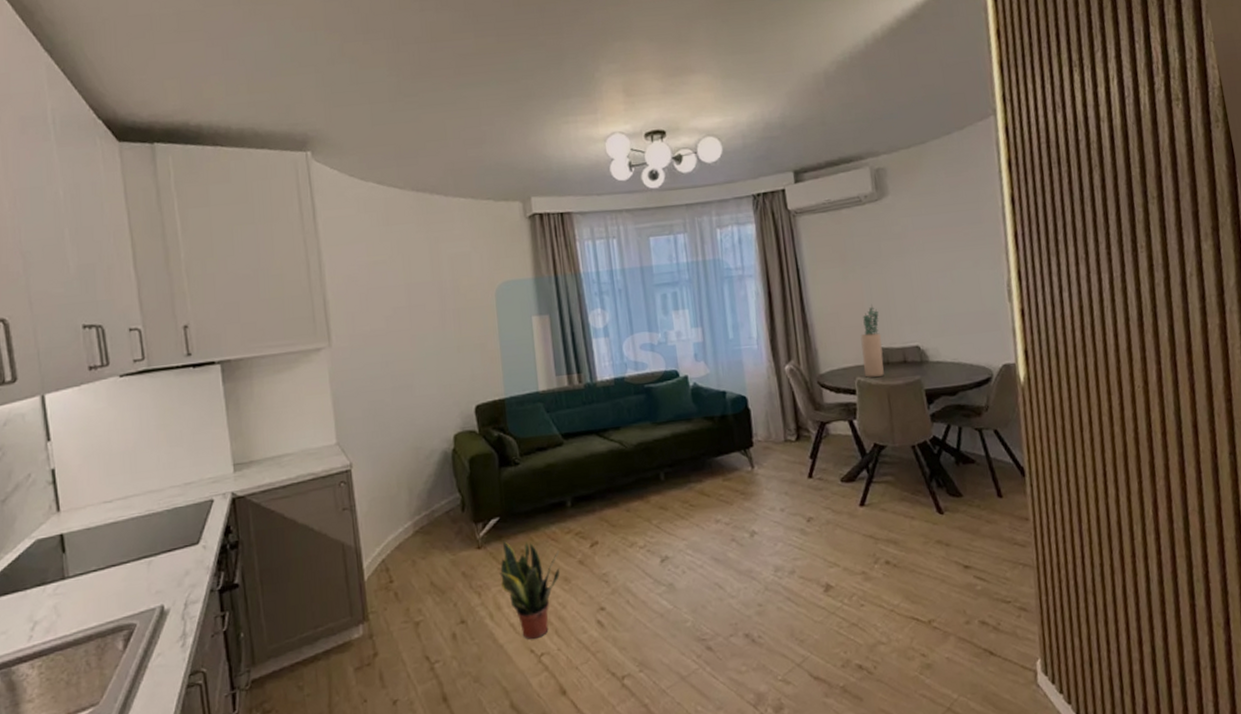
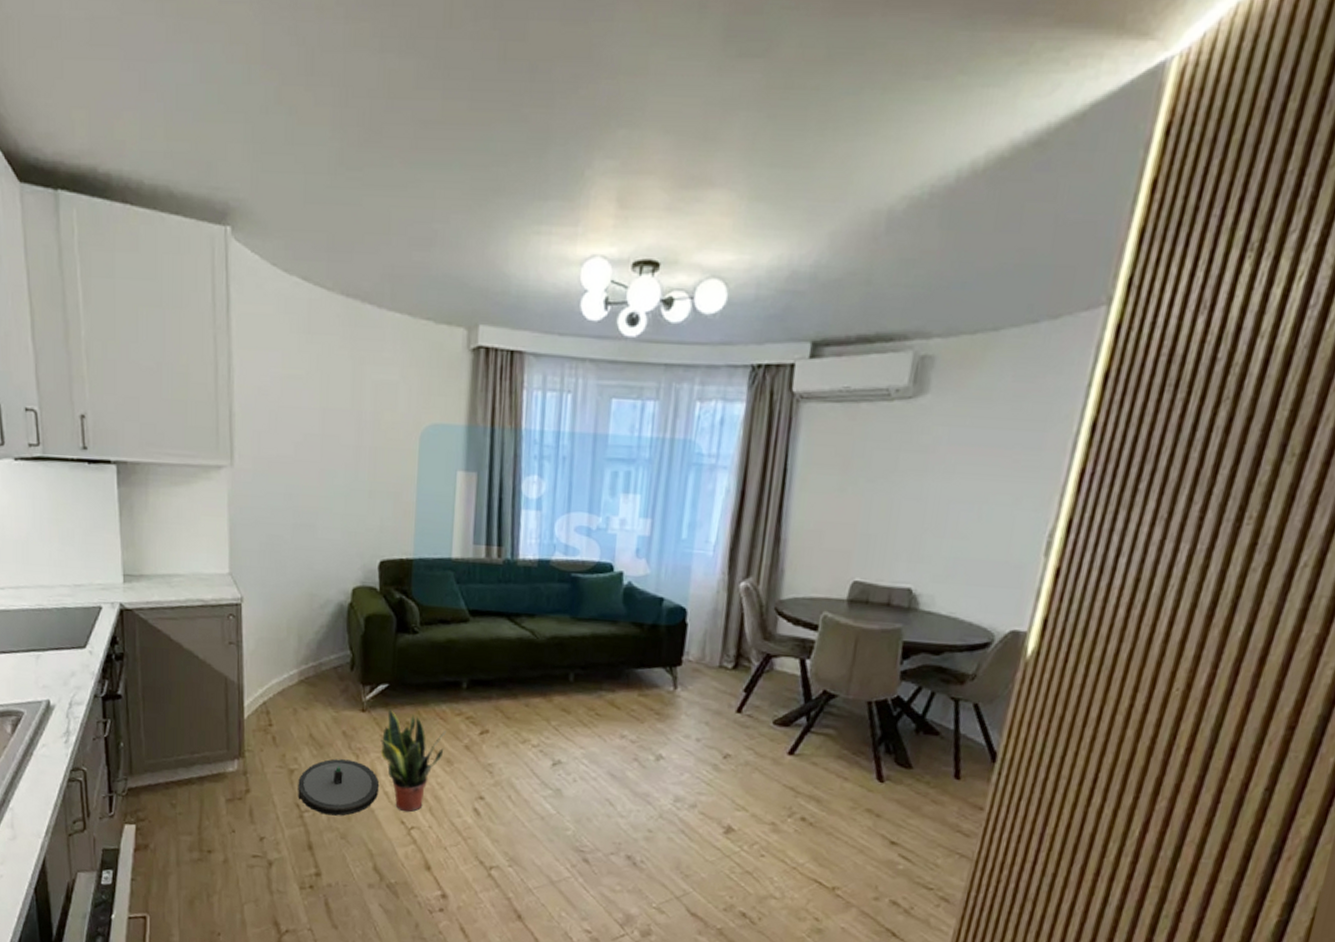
robot vacuum: none [425,599,505,662] -> present [298,759,380,816]
vase: present [860,305,884,378] -> none [833,529,872,617]

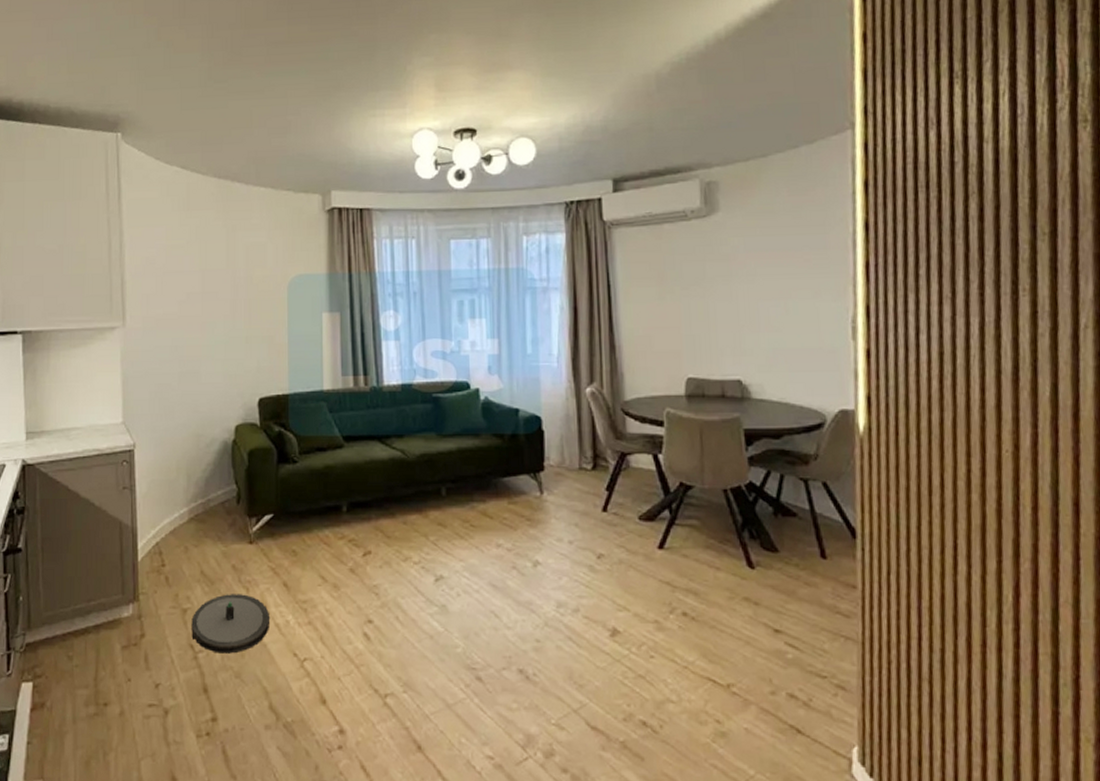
potted plant: present [380,708,447,812] -> none [269,538,331,642]

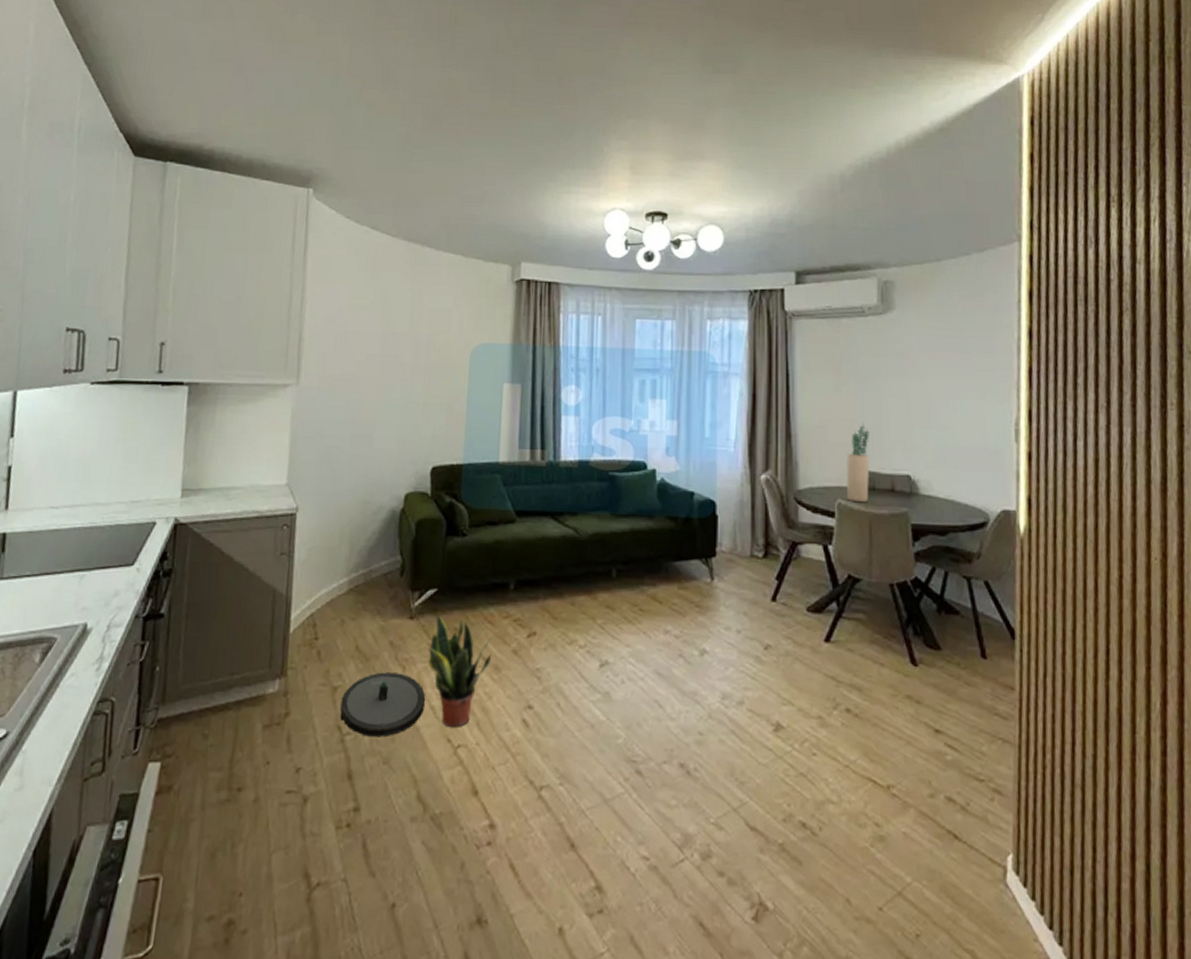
potted plant: none [269,538,331,642] -> present [427,614,495,727]
vase: none [674,330,699,411] -> present [846,423,870,503]

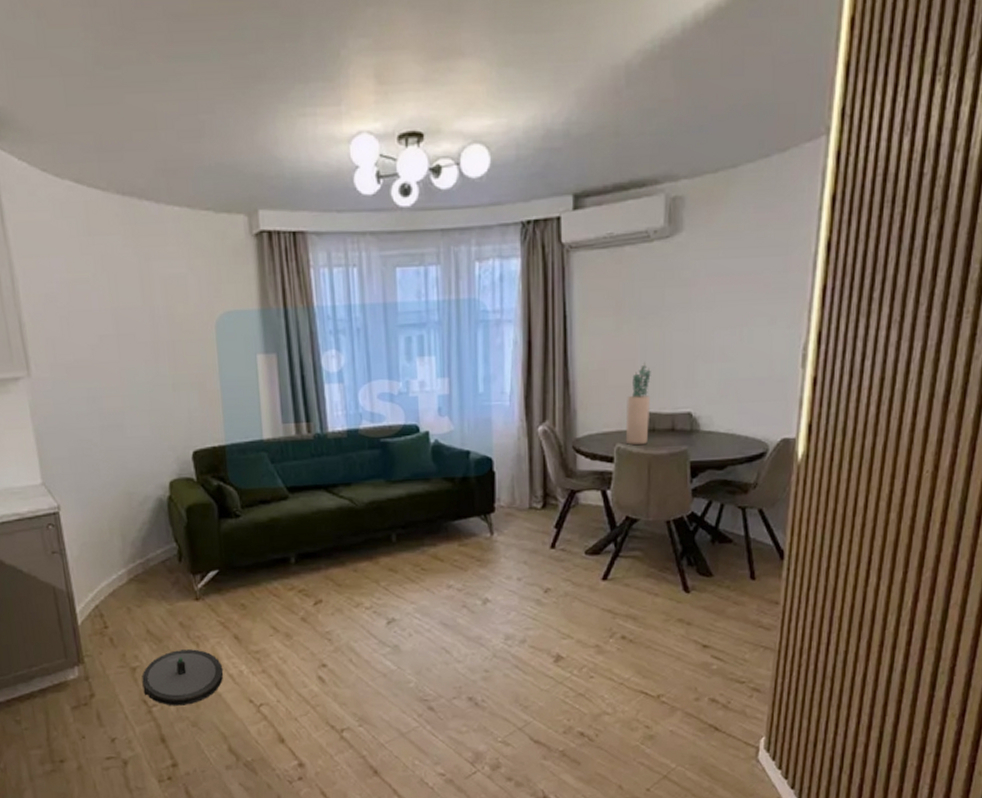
potted plant: present [427,614,495,727] -> none [218,593,282,690]

